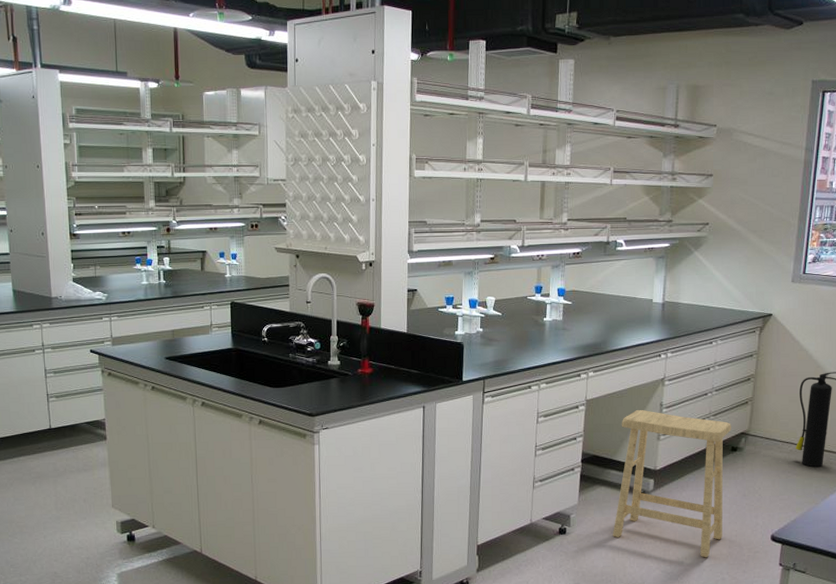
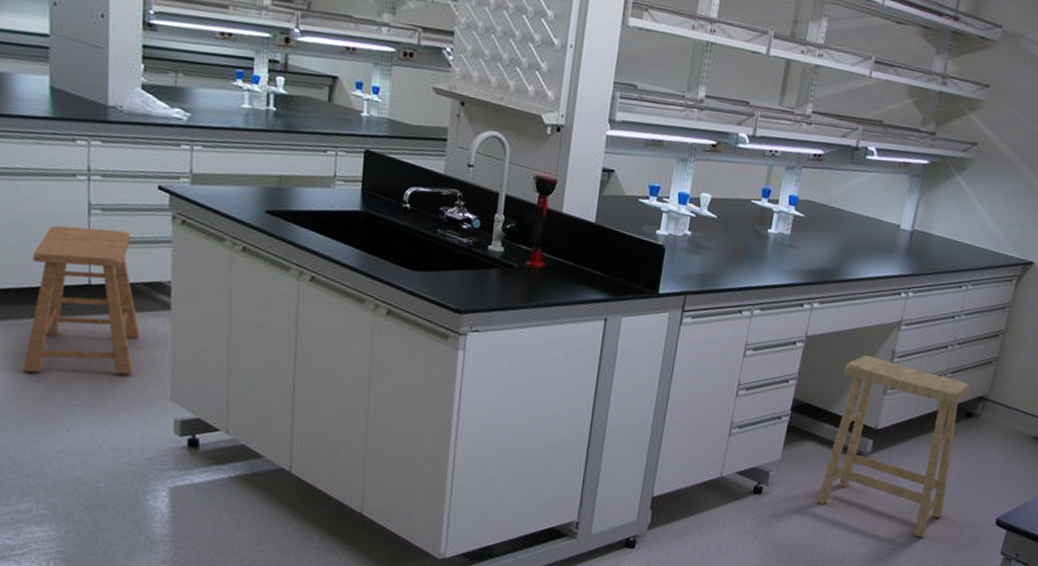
stool: none [11,386,88,498] -> present [24,225,141,375]

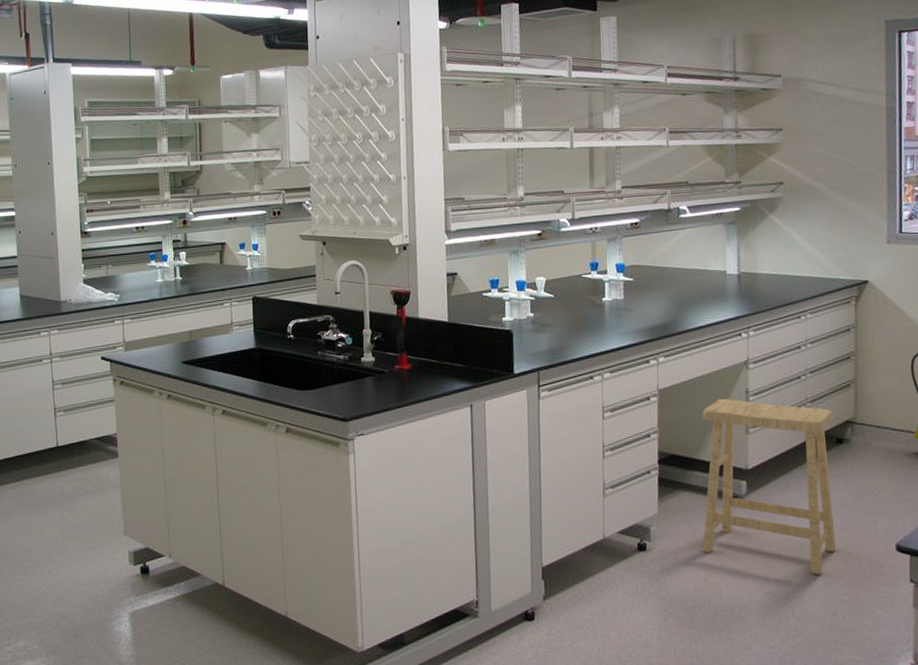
stool: present [24,225,141,375] -> none [14,398,98,527]

